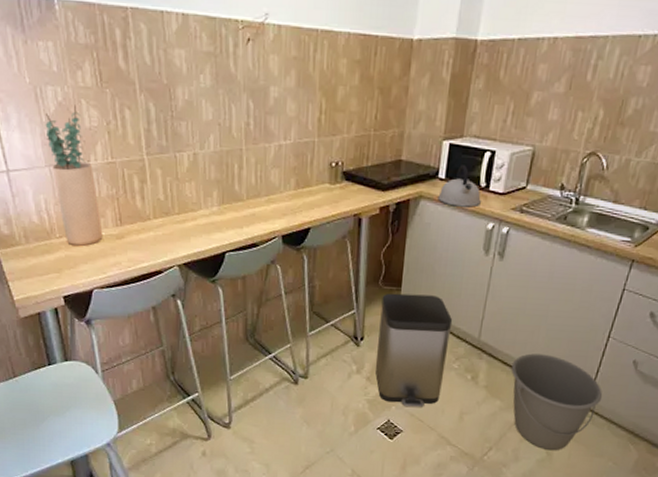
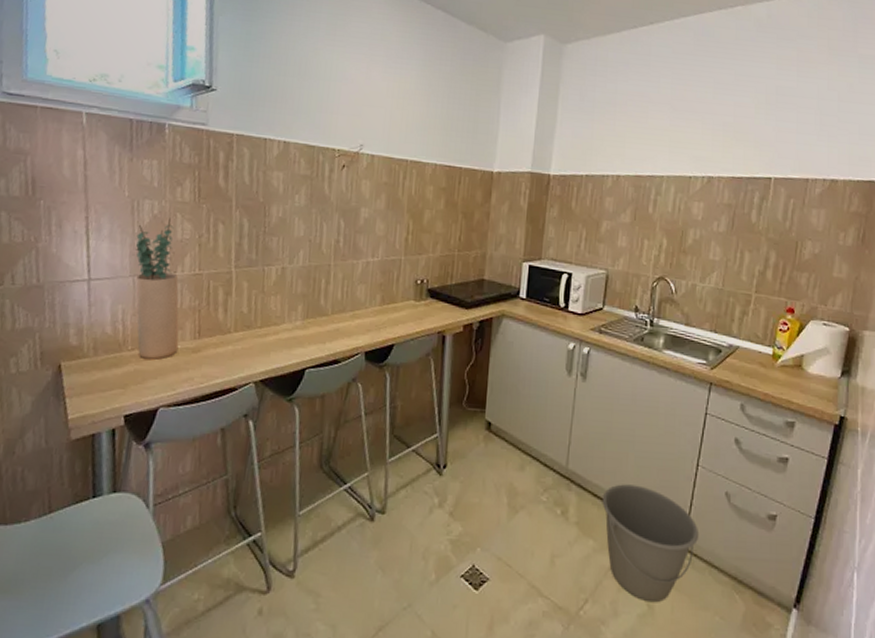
pedal bin: present [375,293,453,408] -> none [458,415,539,550]
kettle: present [438,165,481,207] -> none [520,285,561,327]

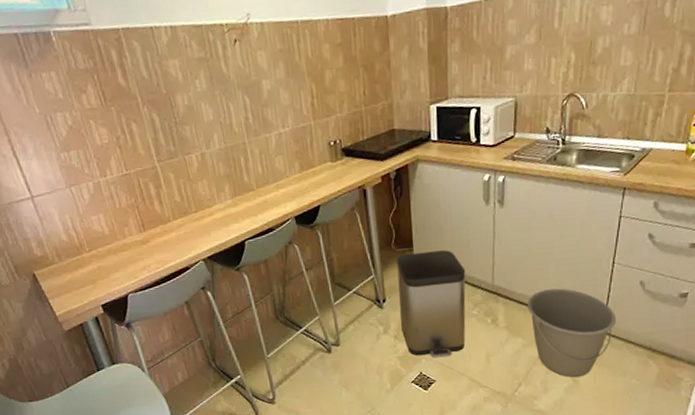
vase: present [135,218,179,360] -> none [58,126,129,257]
pedal bin: none [458,415,539,550] -> present [397,250,466,358]

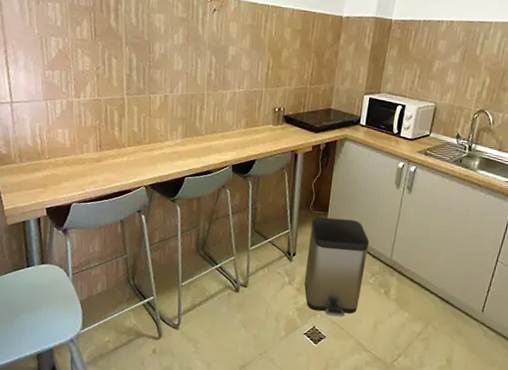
bucket: present [527,288,617,378] -> none [417,273,493,359]

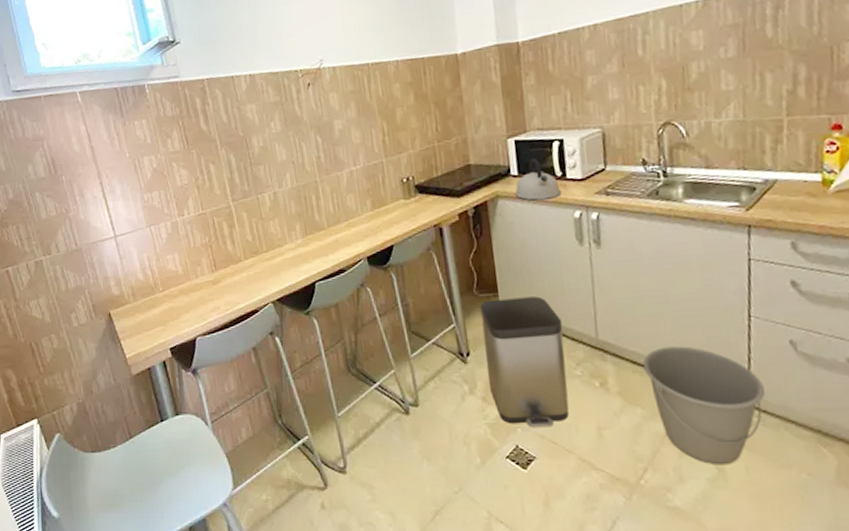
kettle: none [359,115,394,149] -> present [515,158,561,201]
bucket: none [417,273,493,359] -> present [642,346,766,465]

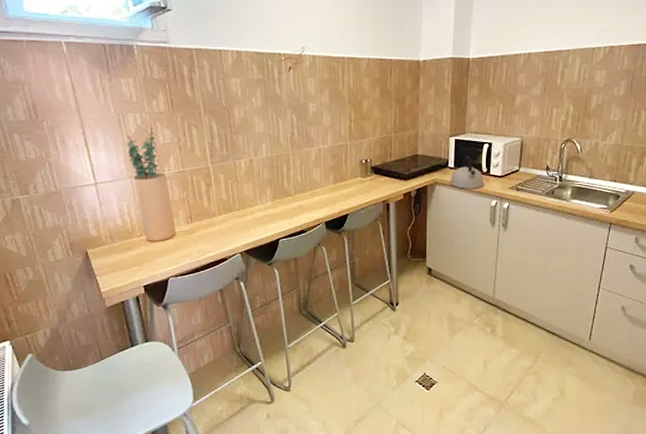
vase: none [143,168,201,297] -> present [126,127,176,242]
pedal bin: present [480,296,569,428] -> none [410,263,471,361]
bucket: present [642,346,766,465] -> none [522,306,600,390]

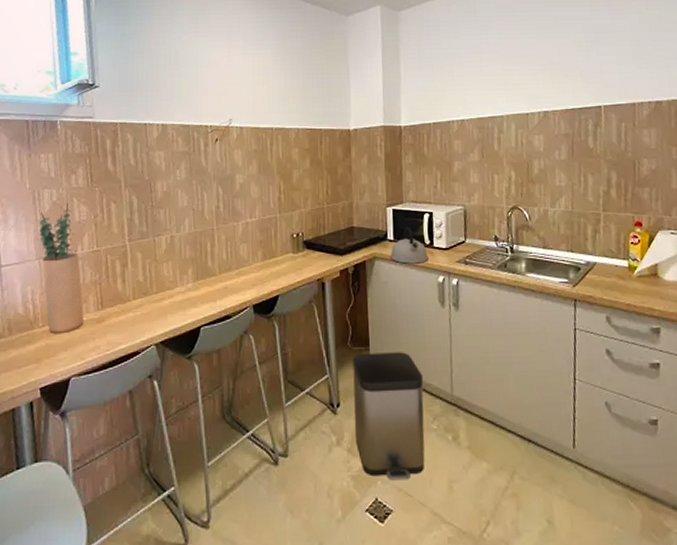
pedal bin: none [410,263,471,361] -> present [352,352,425,481]

